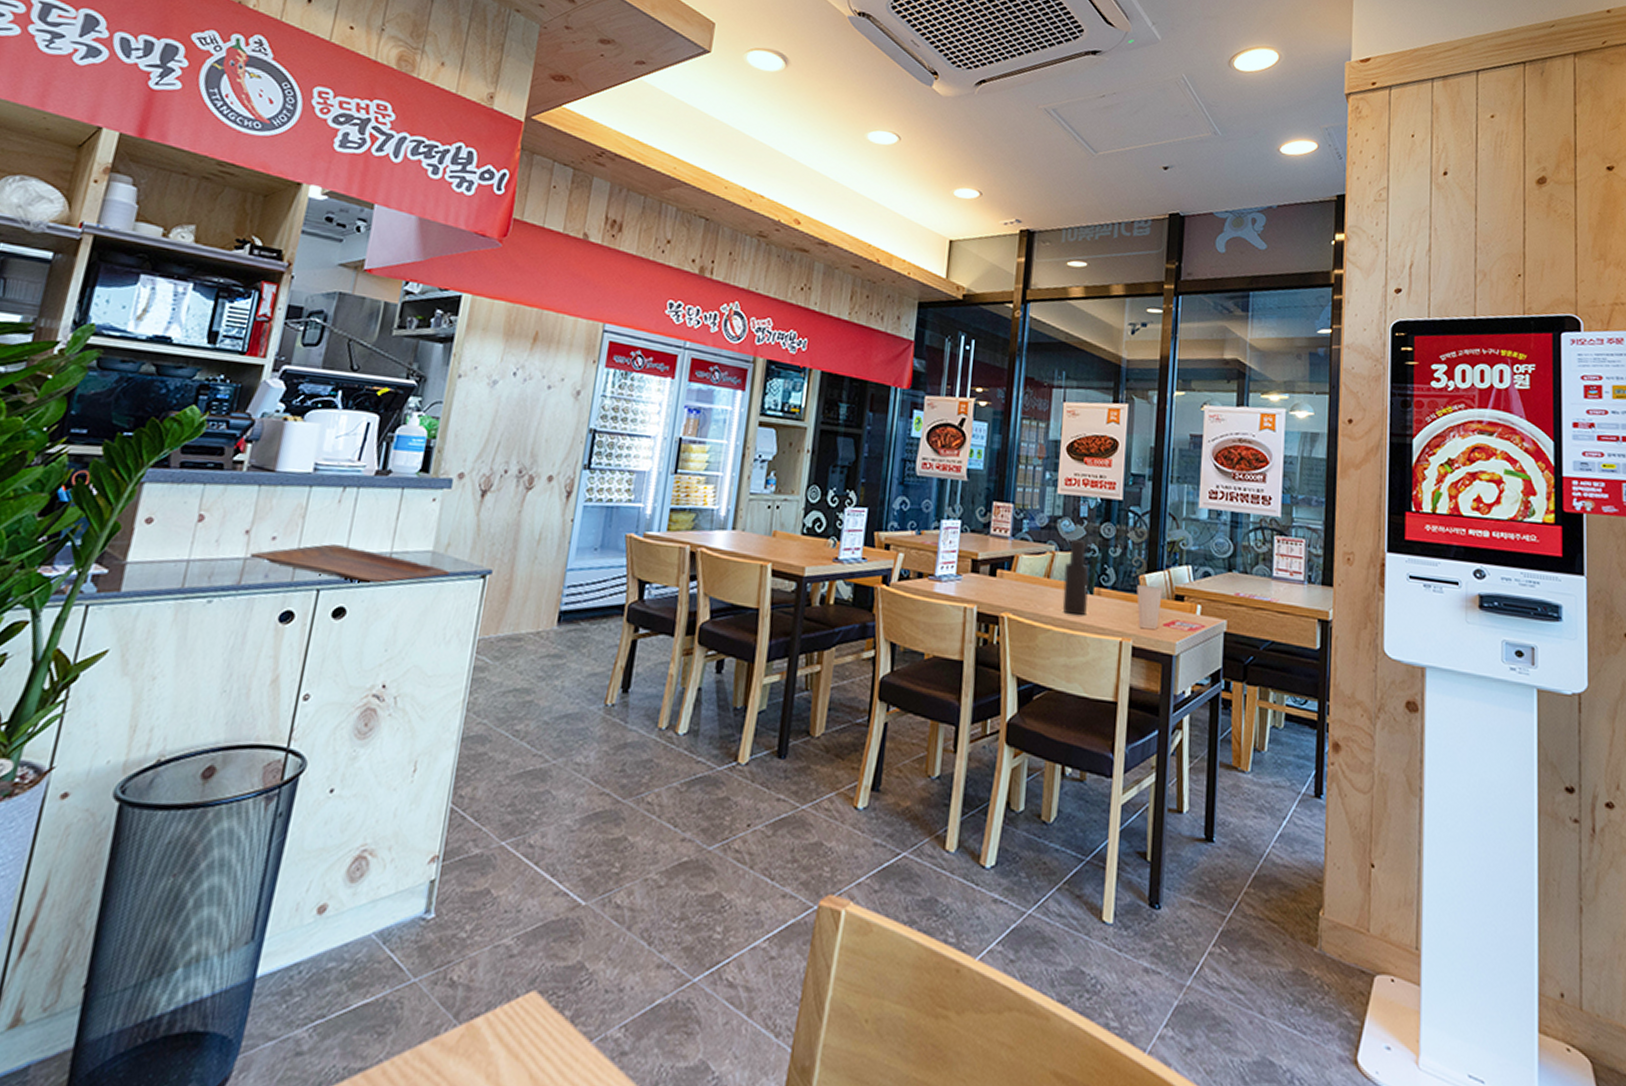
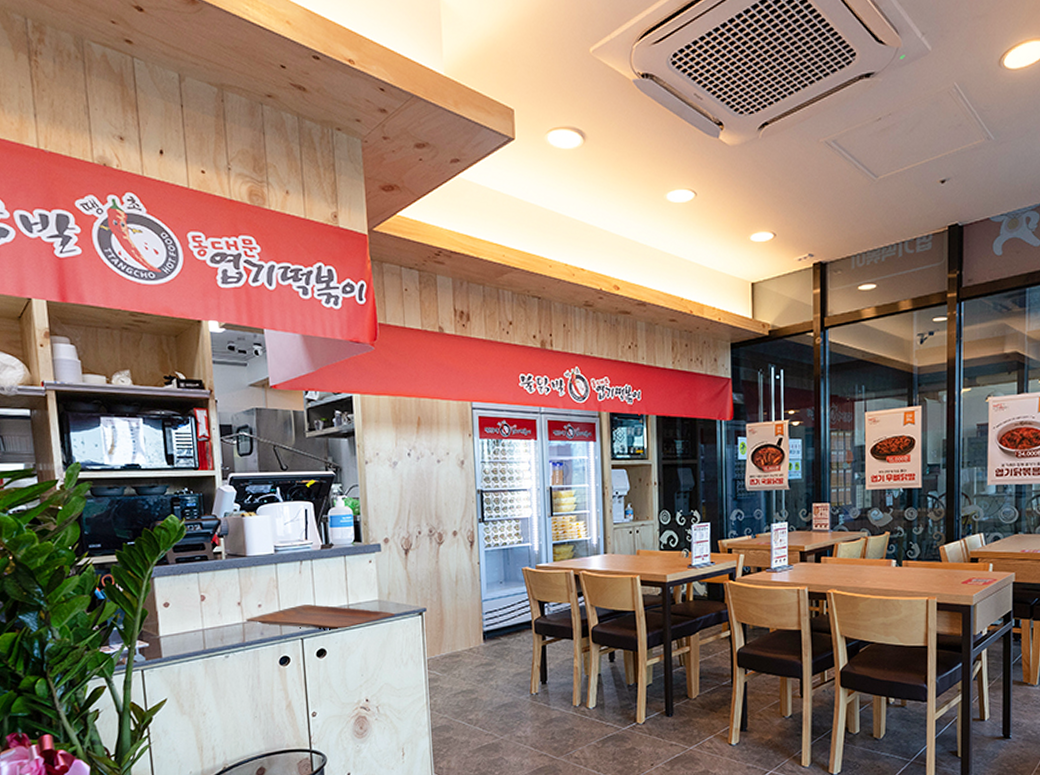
dispenser: present [1062,540,1090,615] -> none [877,525,897,584]
cup: present [1136,585,1163,631] -> none [938,554,960,588]

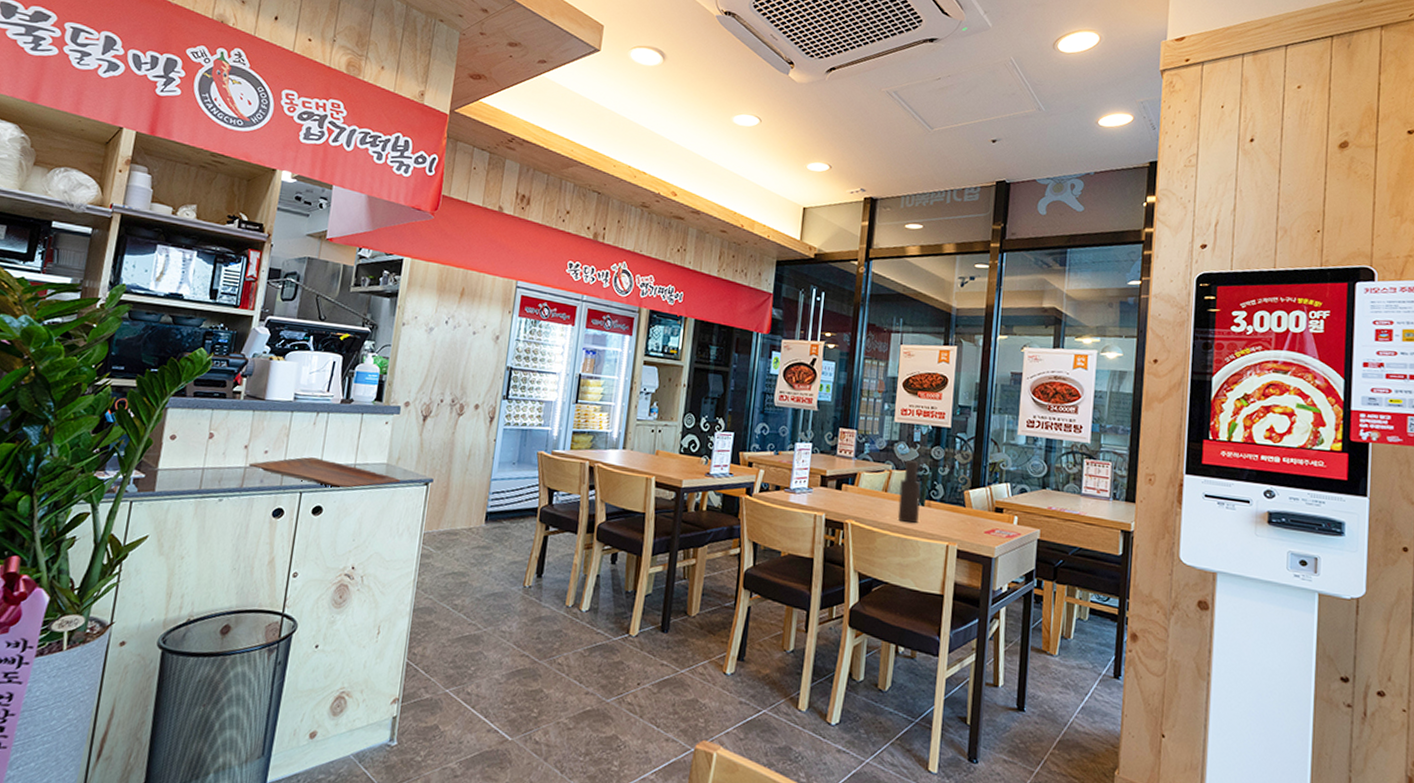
dispenser: none [877,525,897,584] -> present [897,460,921,523]

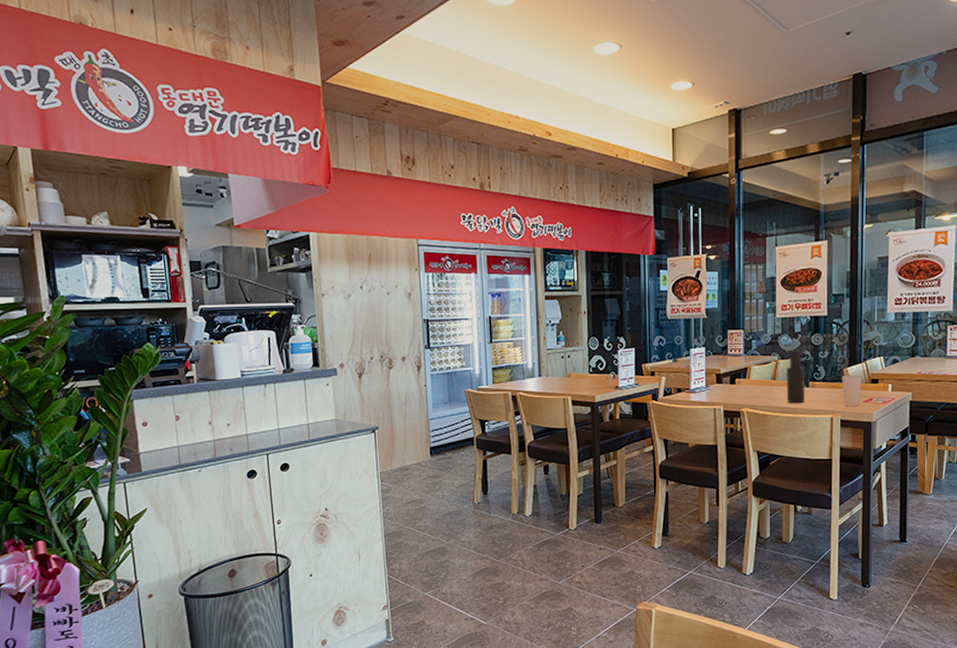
tray: present [248,457,401,488] -> none [216,423,351,446]
cup: none [961,499,985,537] -> present [842,375,862,407]

